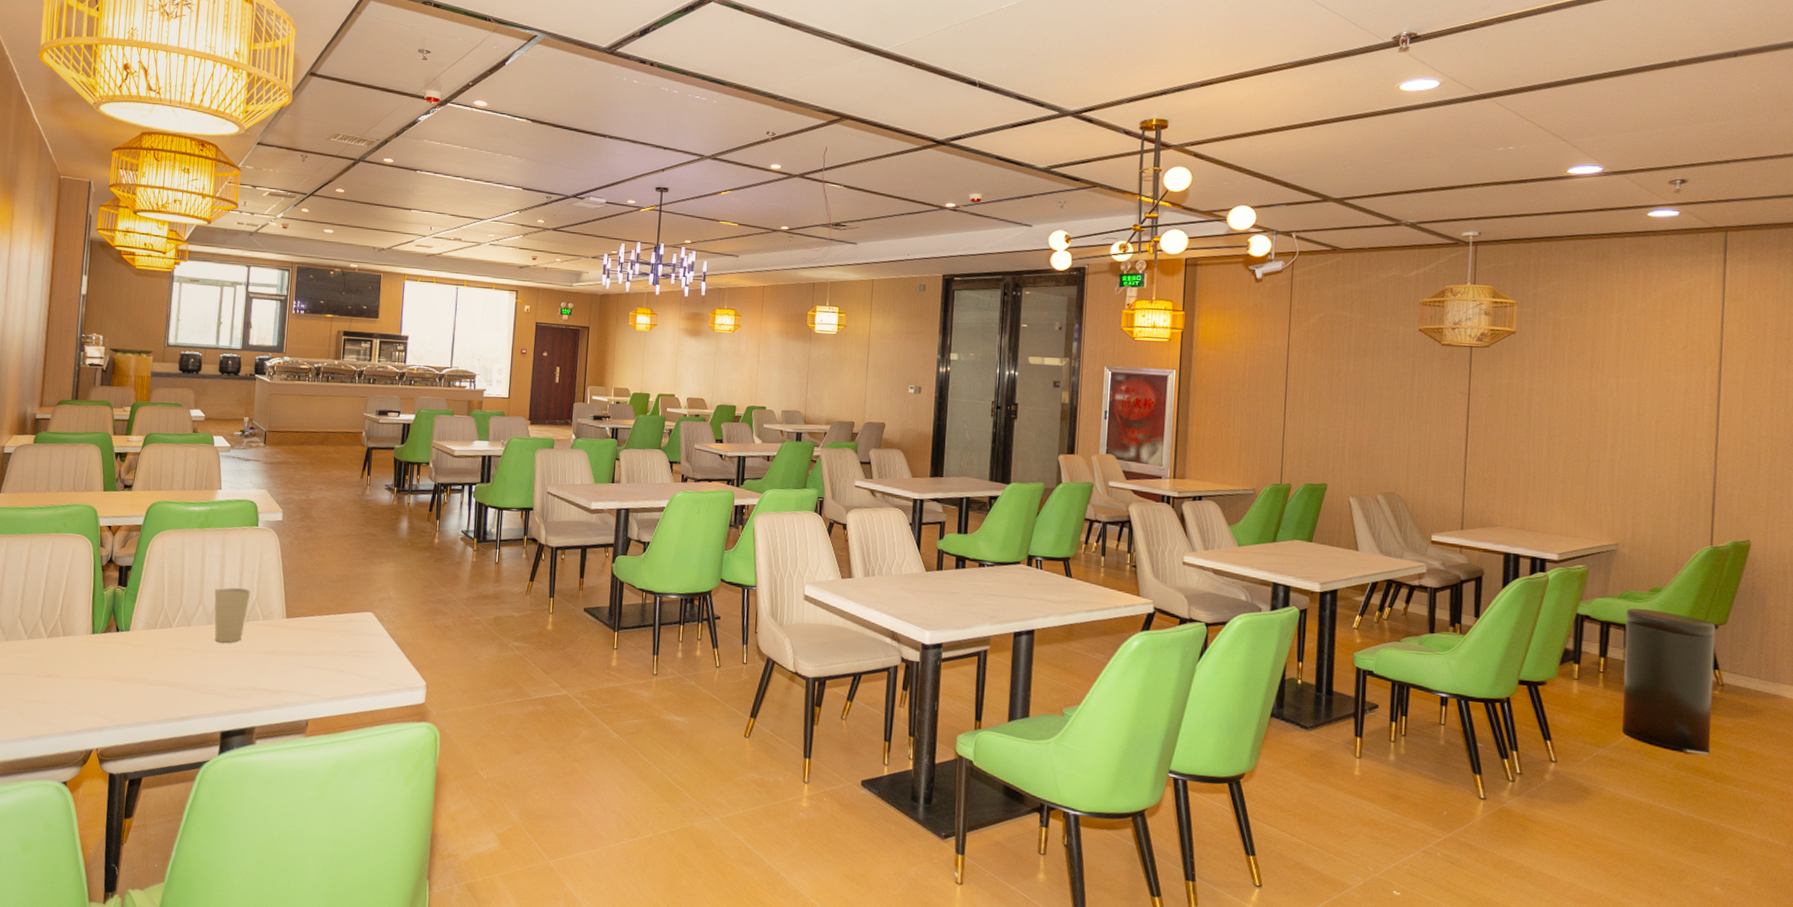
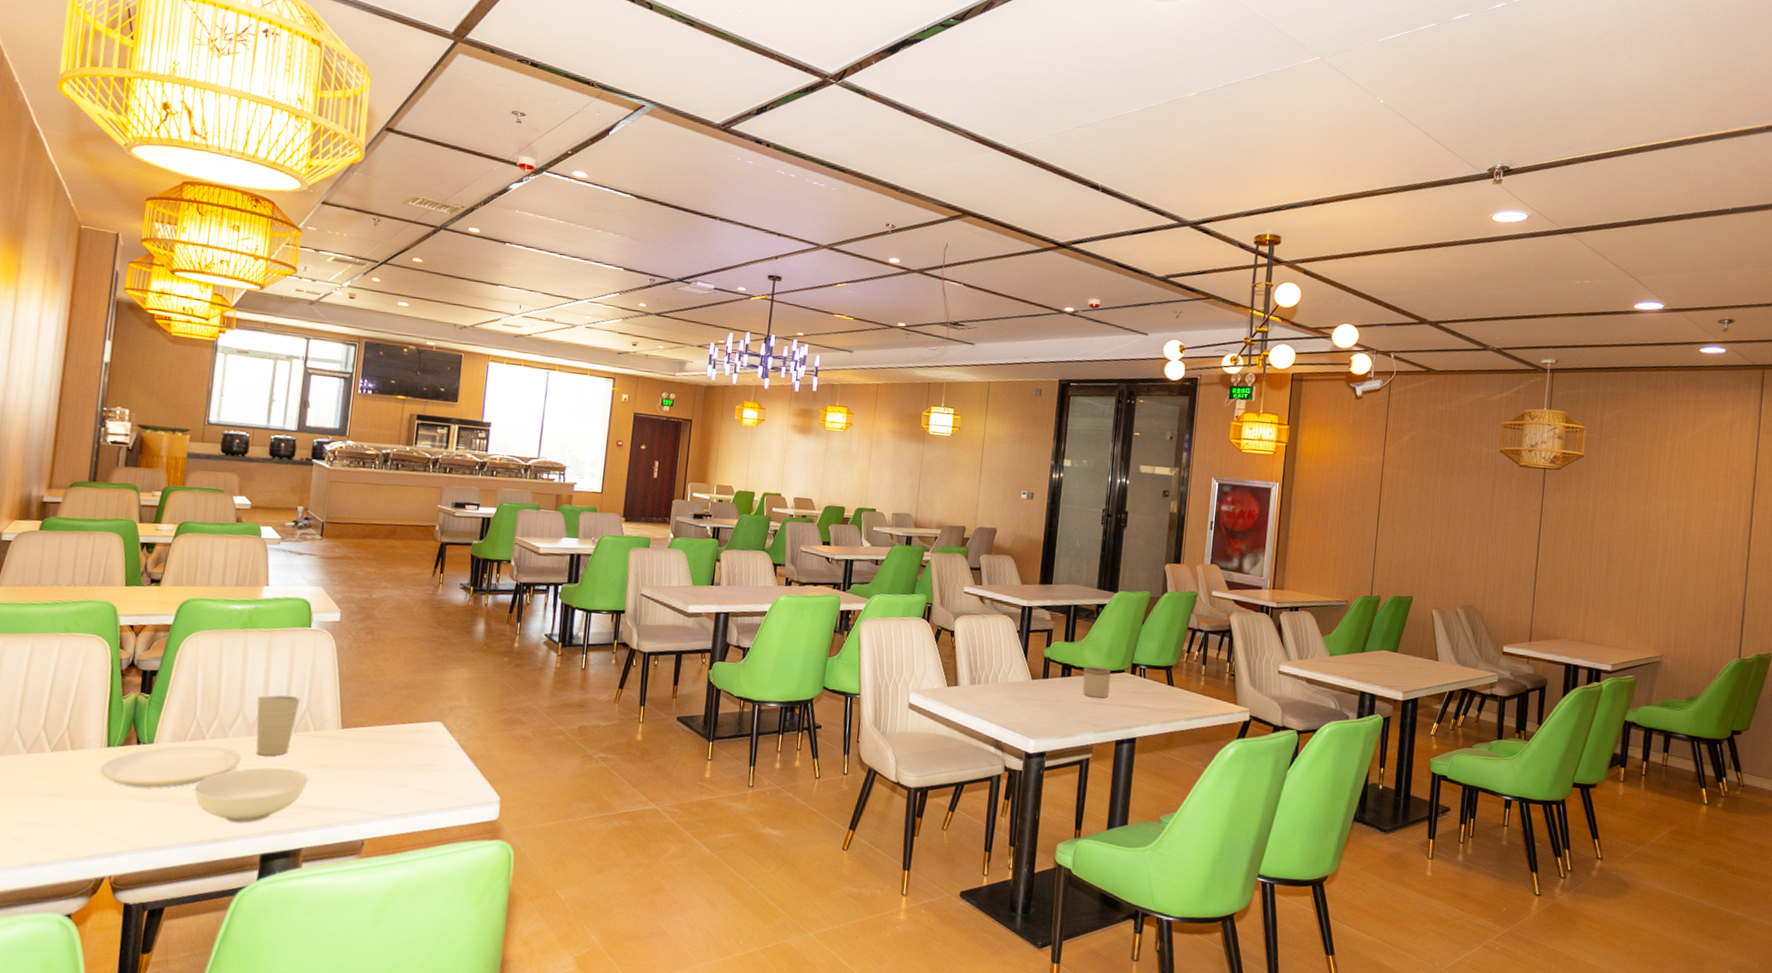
plate: none [87,633,203,670] -> present [100,745,242,788]
bowl: none [164,653,260,703] -> present [193,767,309,822]
mug: none [977,558,1006,590] -> present [1082,666,1111,698]
pedal bin: present [1622,608,1716,756] -> none [1658,715,1740,851]

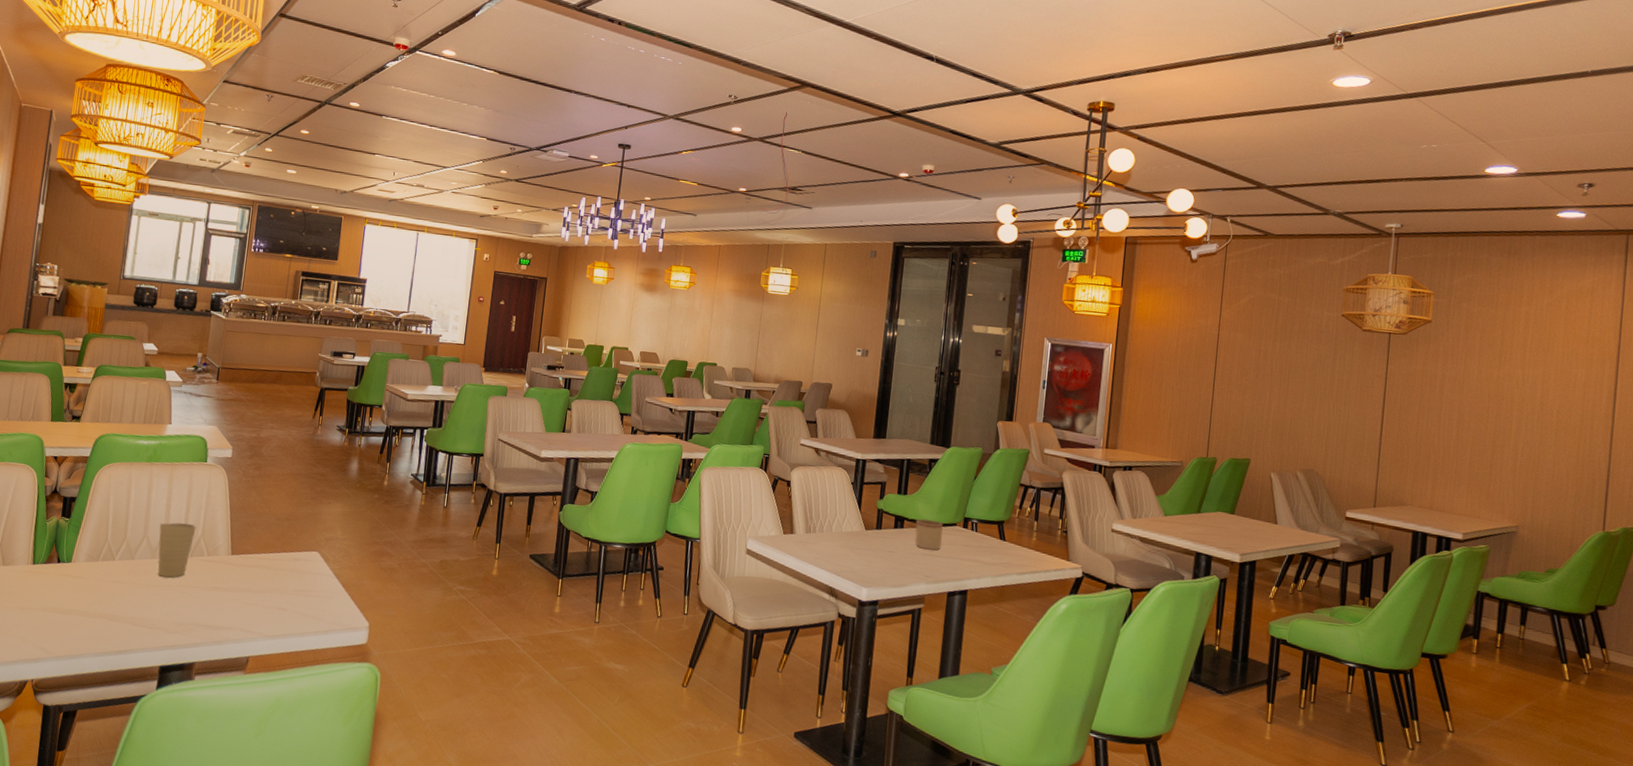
plate: present [100,745,242,788] -> none [26,565,145,602]
bowl: present [193,767,309,822] -> none [104,587,202,637]

